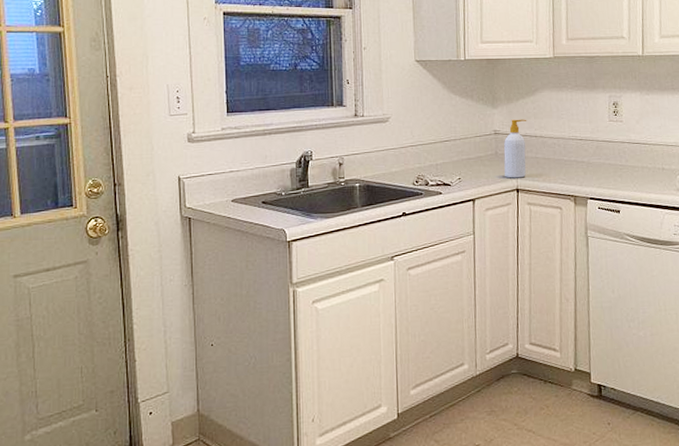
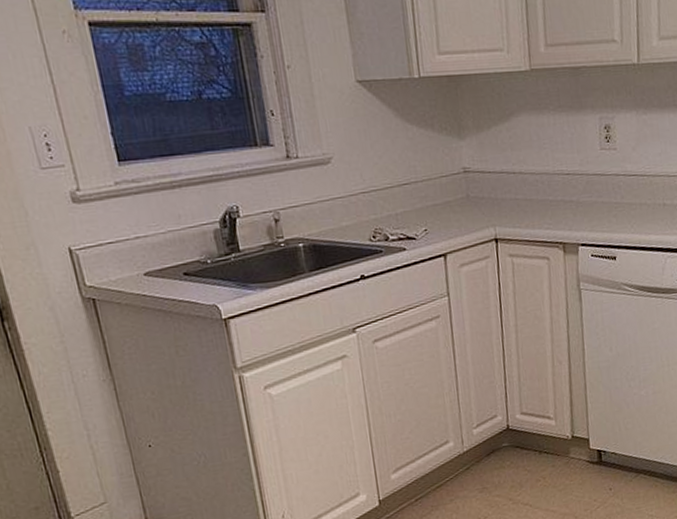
soap bottle: present [503,119,527,178] -> none [476,151,505,226]

